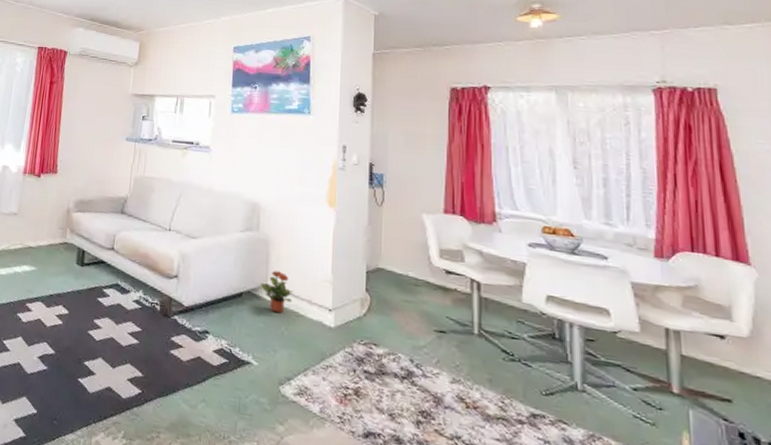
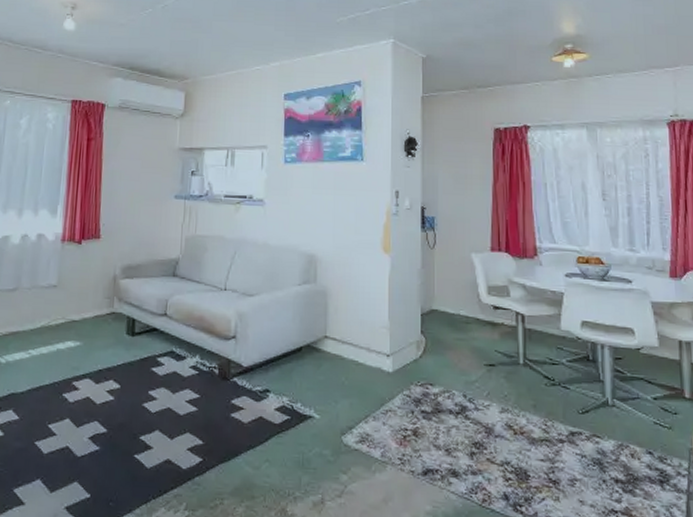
potted plant: present [260,270,293,314] -> none [319,322,352,364]

